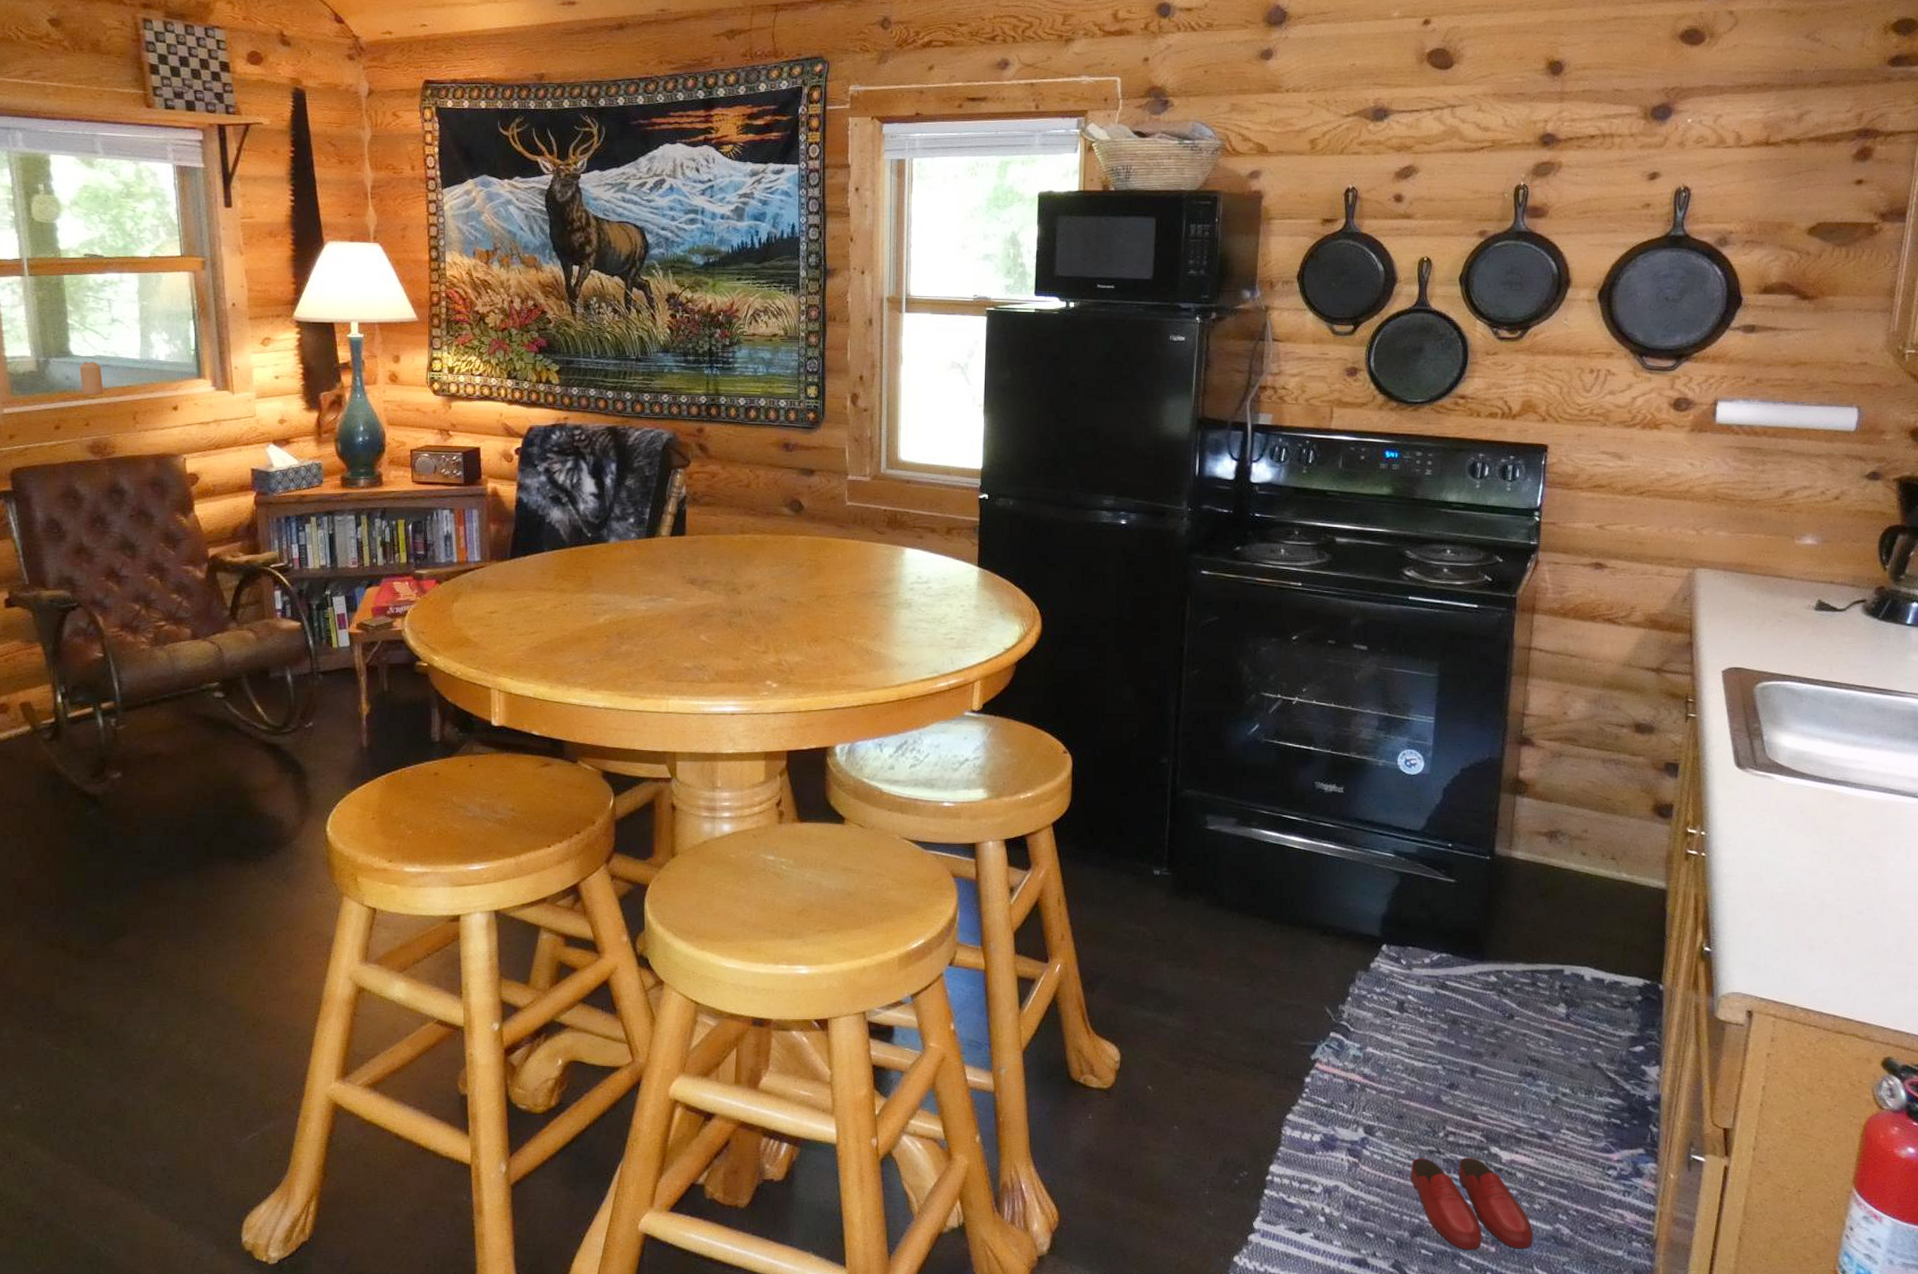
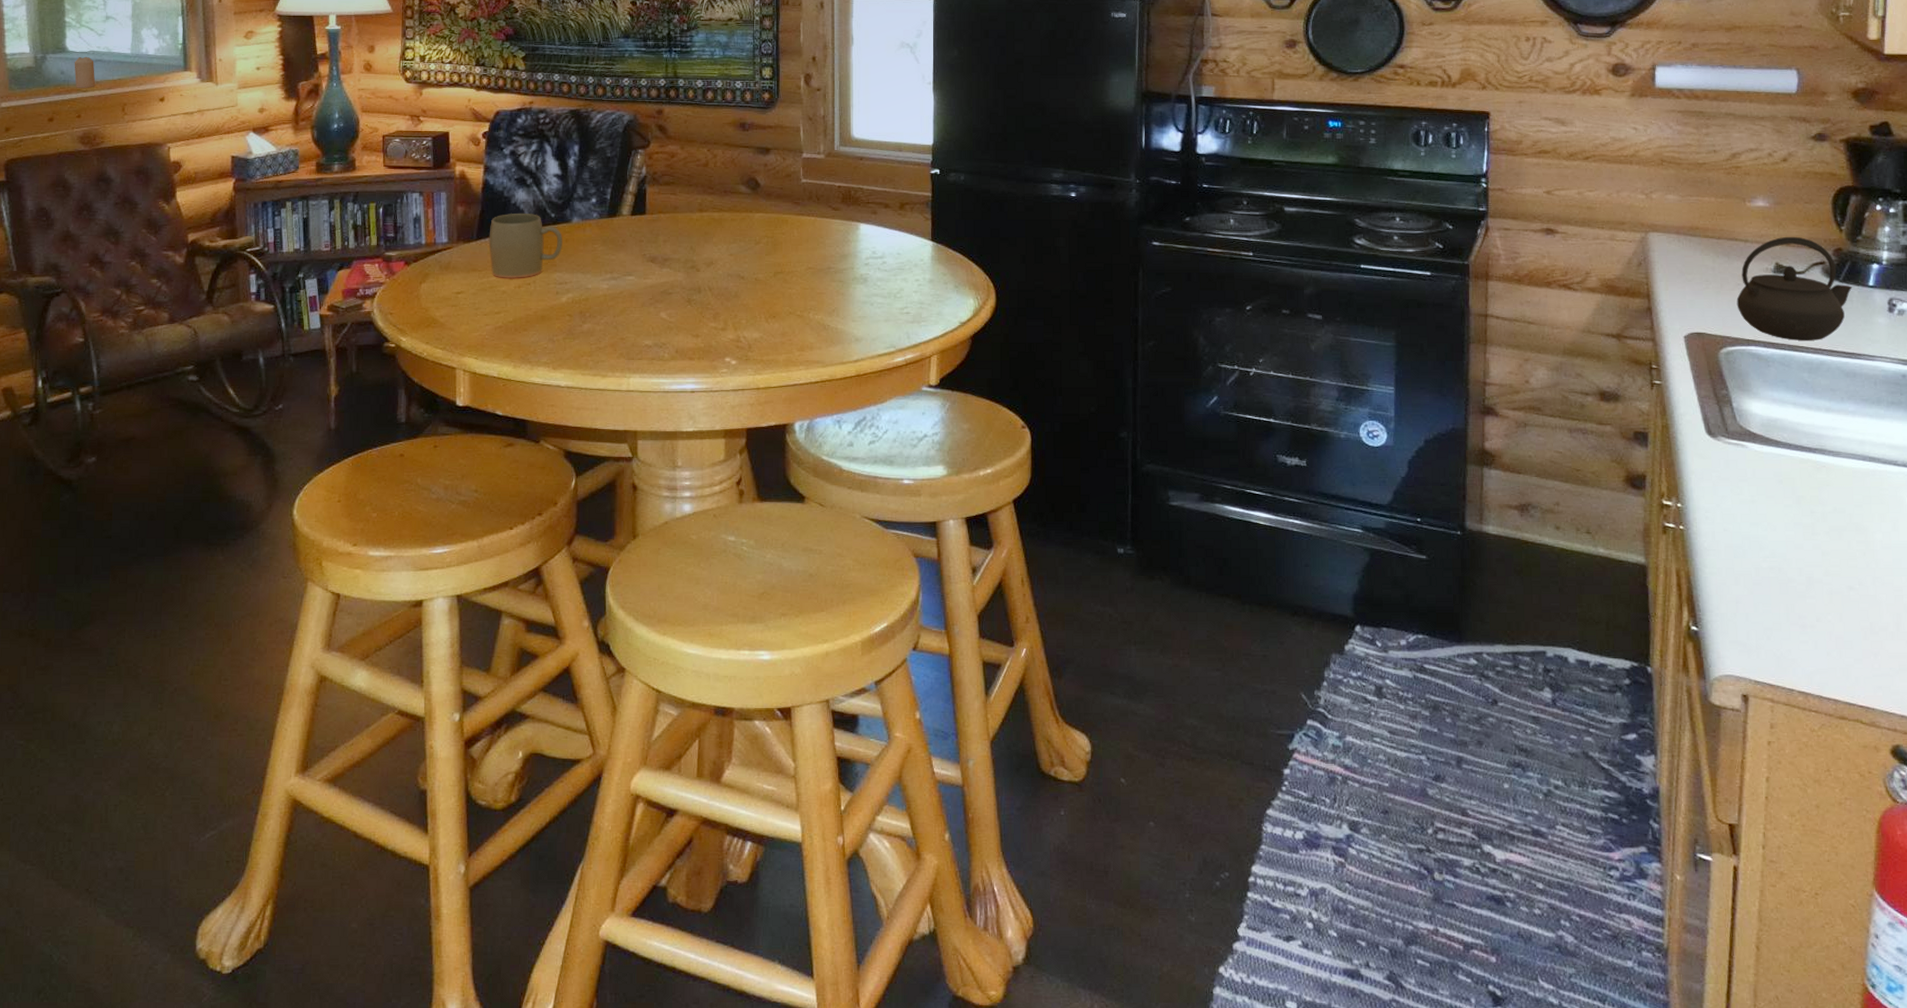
mug: none [523,532,599,598] -> present [489,214,563,278]
slippers: present [1411,1158,1534,1250] -> none [1401,857,1536,960]
kettle: none [1776,574,1891,677] -> present [1736,236,1853,341]

